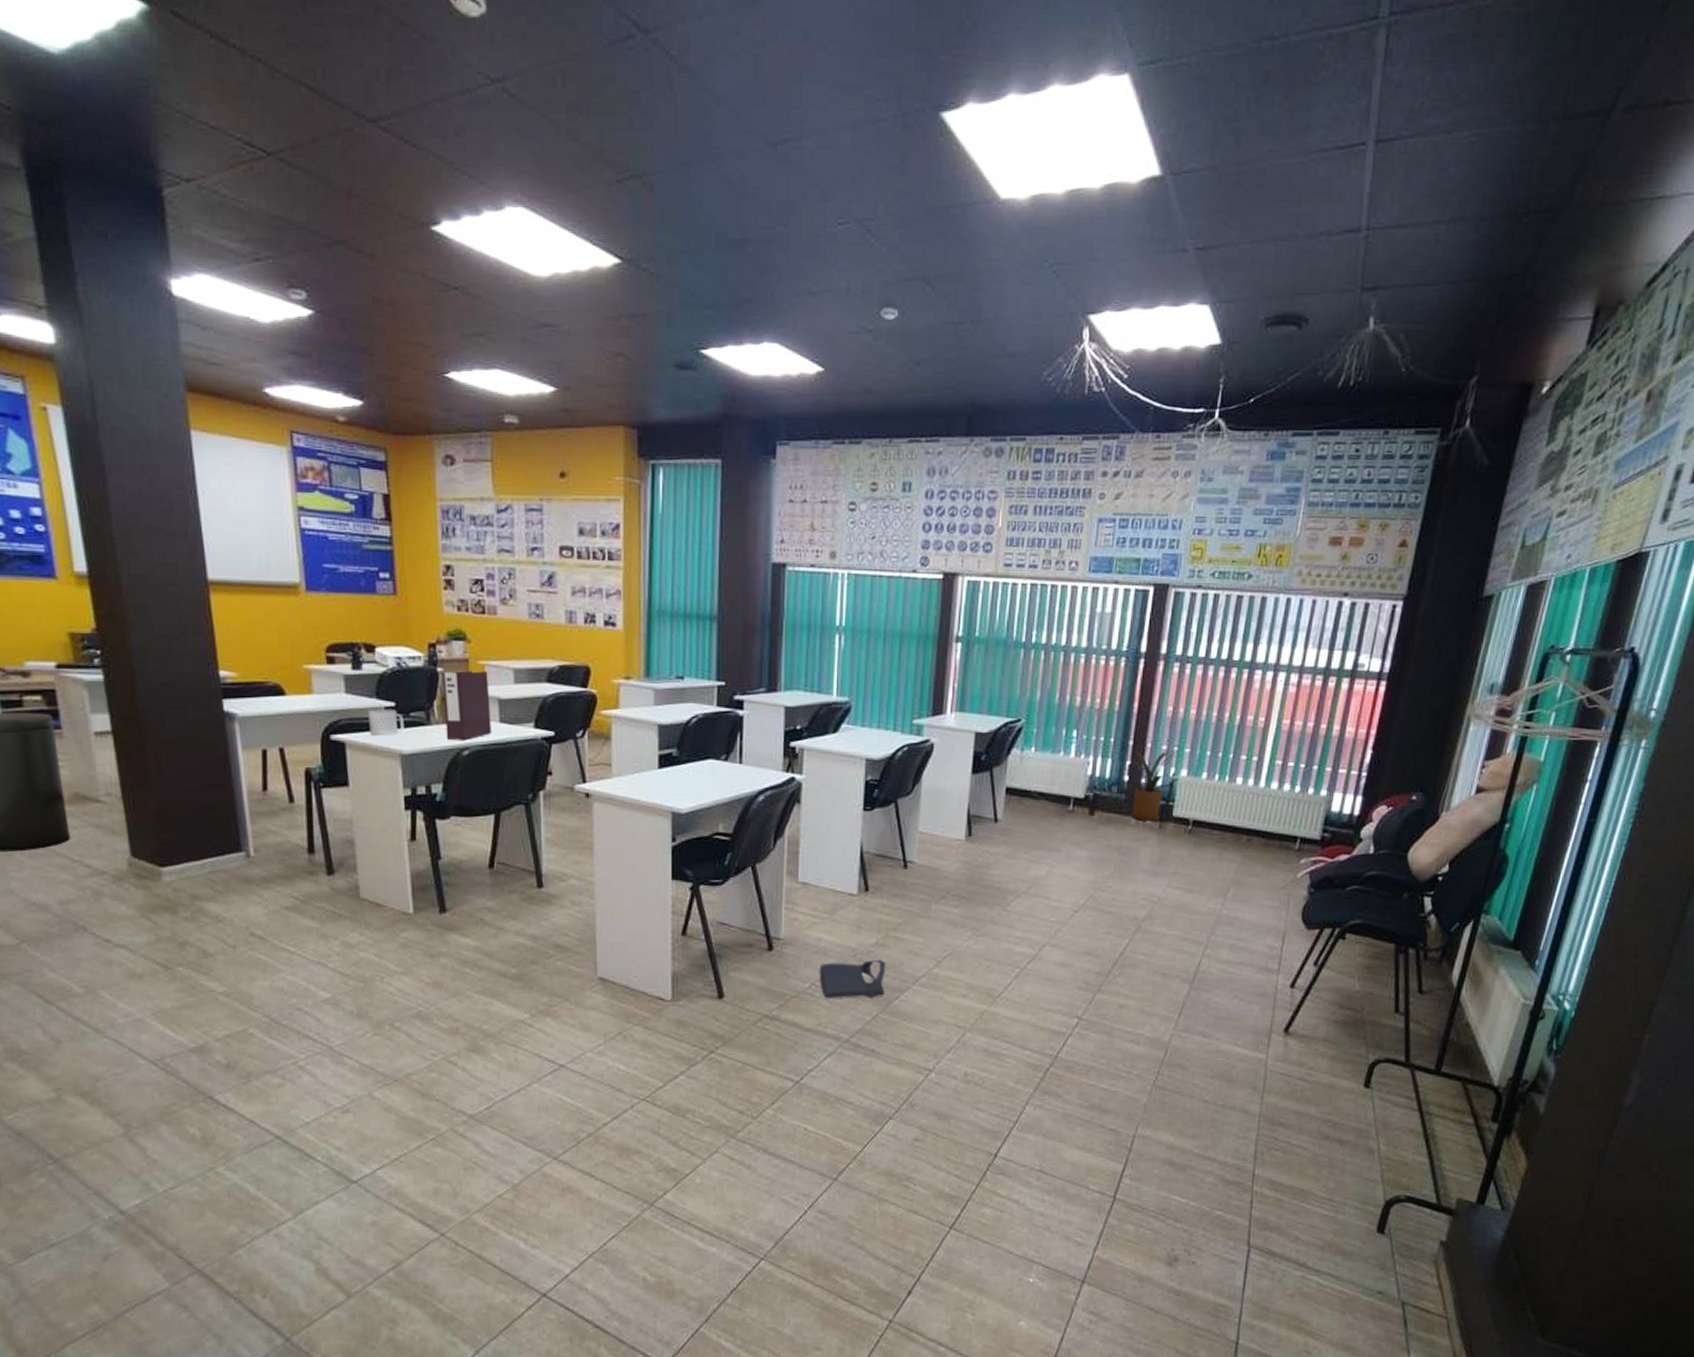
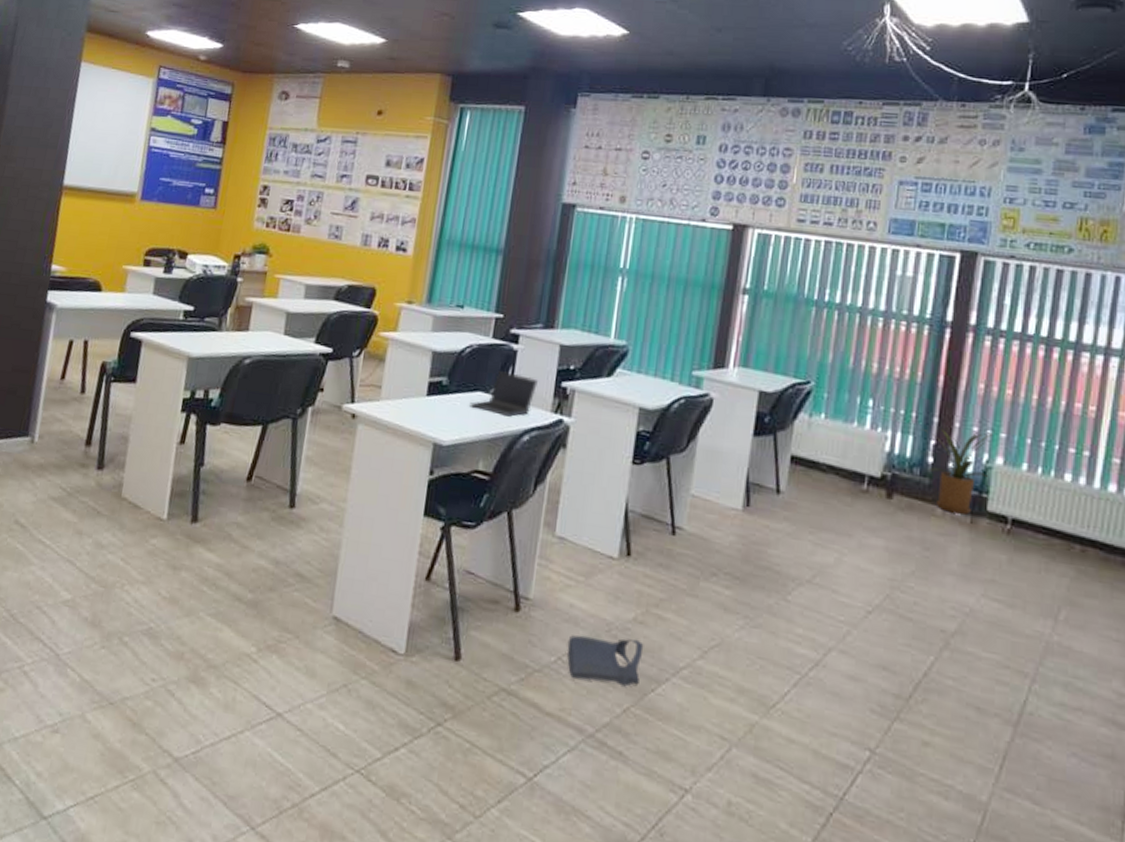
mug: present [367,709,405,737] -> none [165,311,199,339]
binder: present [441,671,491,740] -> none [232,282,282,349]
laptop computer: none [703,738,768,781] -> present [470,371,539,417]

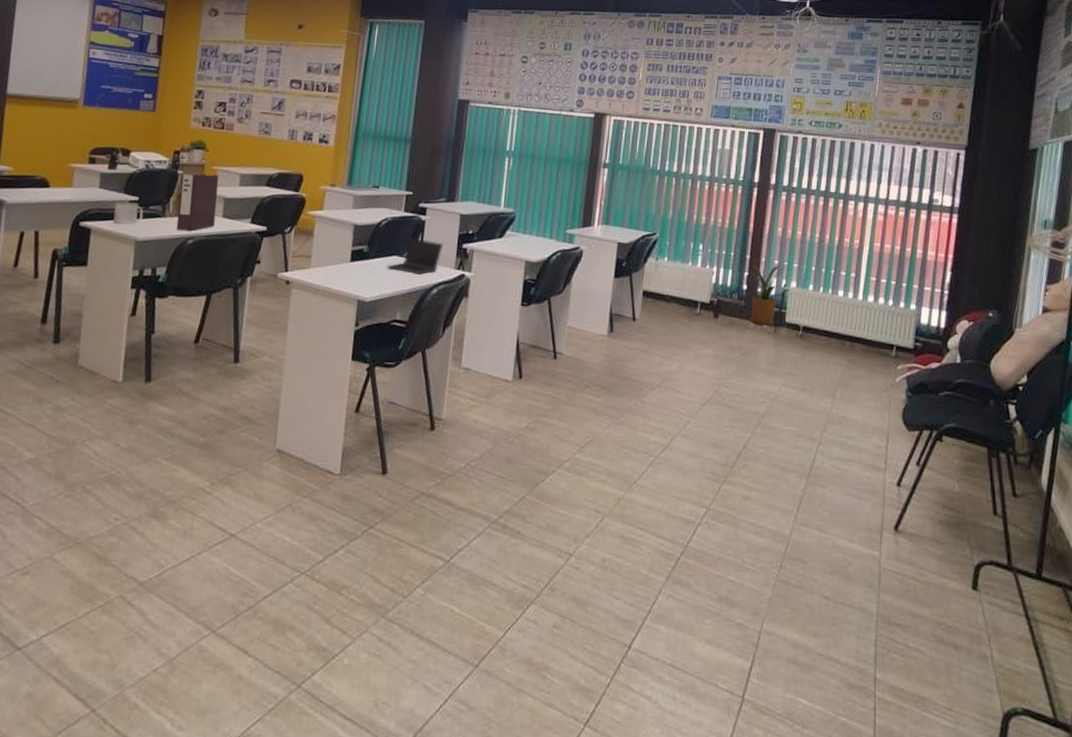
mug: none [165,311,199,339] -> present [113,202,144,225]
binder: none [232,282,282,349] -> present [176,174,219,231]
bag: present [567,635,644,687] -> none [474,442,535,481]

